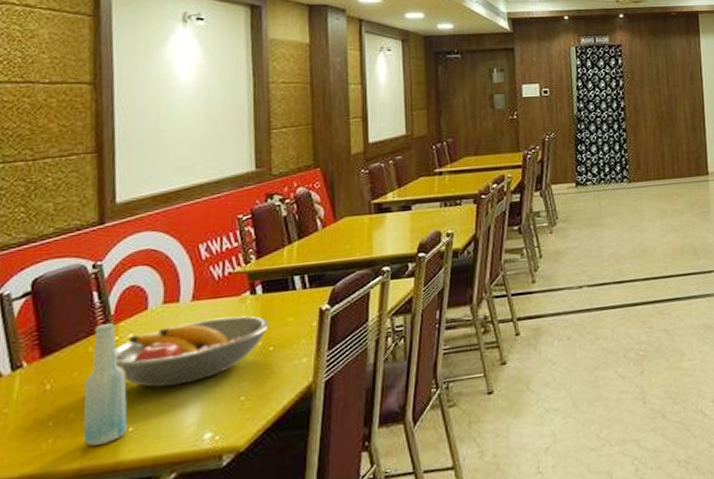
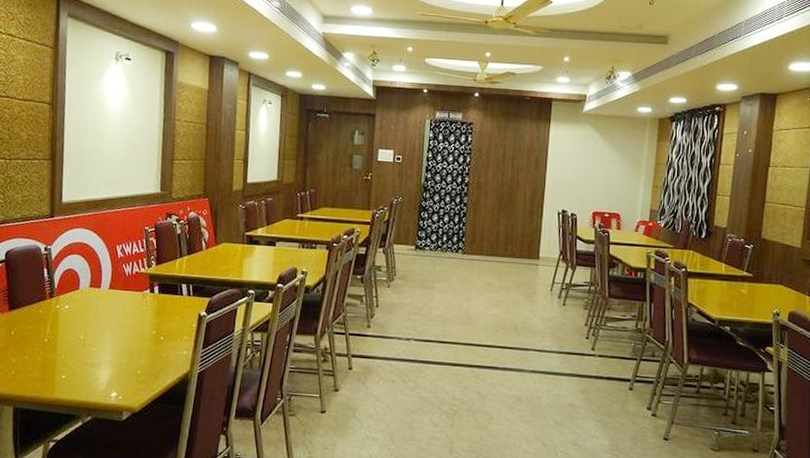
bottle: present [83,323,128,446] -> none [33,294,63,383]
fruit bowl: present [115,316,270,388] -> none [56,305,162,352]

